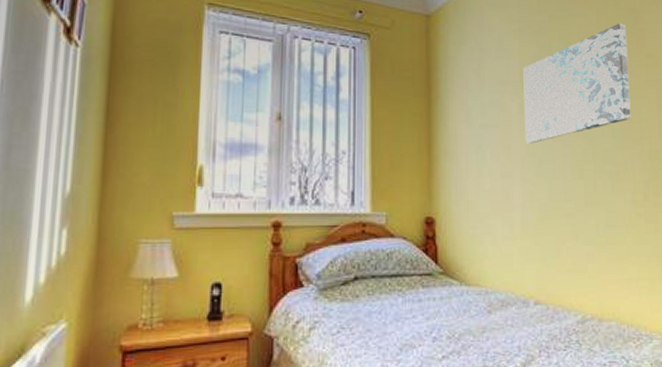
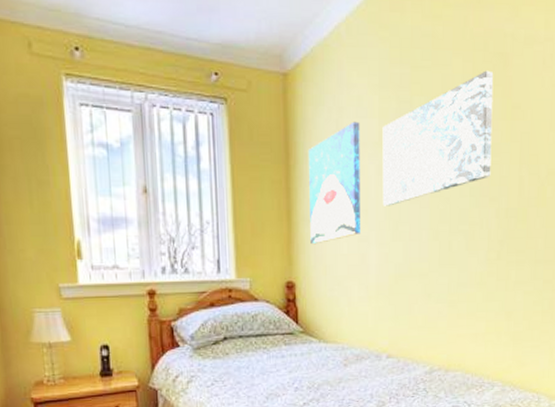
wall art: none [449,61,503,179] -> present [308,121,360,245]

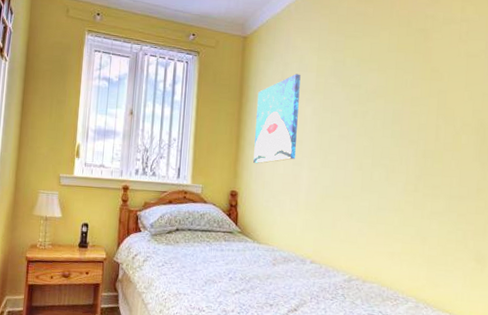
wall art: present [382,70,494,206] -> none [315,41,415,140]

